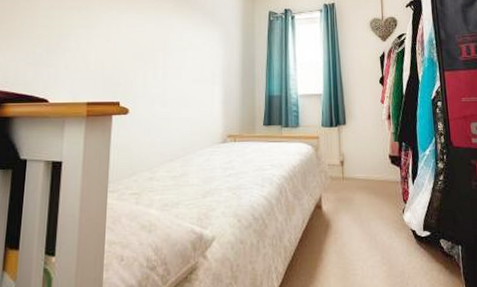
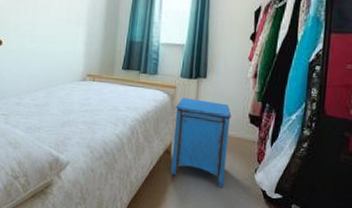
nightstand: none [321,147,377,236] -> present [170,98,231,188]

